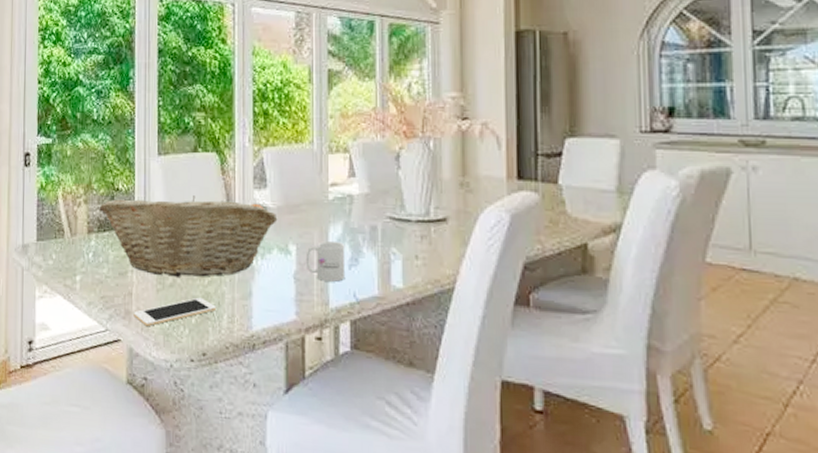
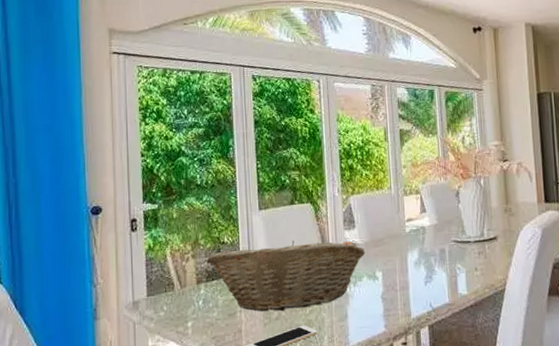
mug: present [305,240,346,282] -> none [390,264,423,297]

